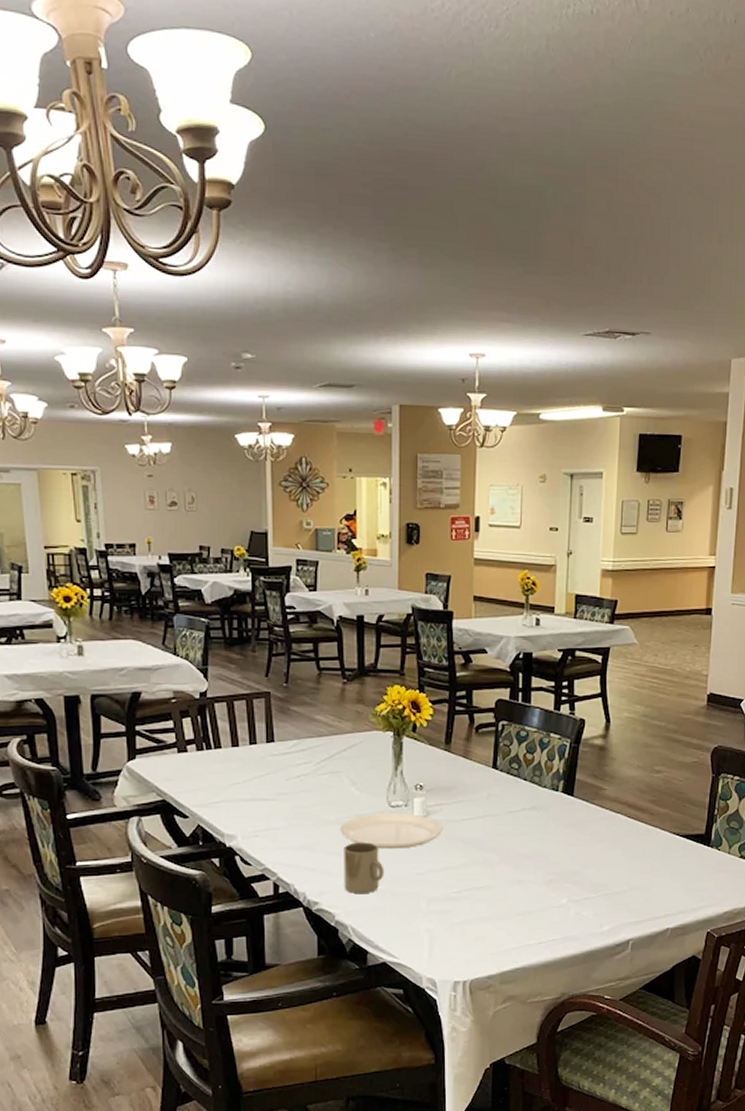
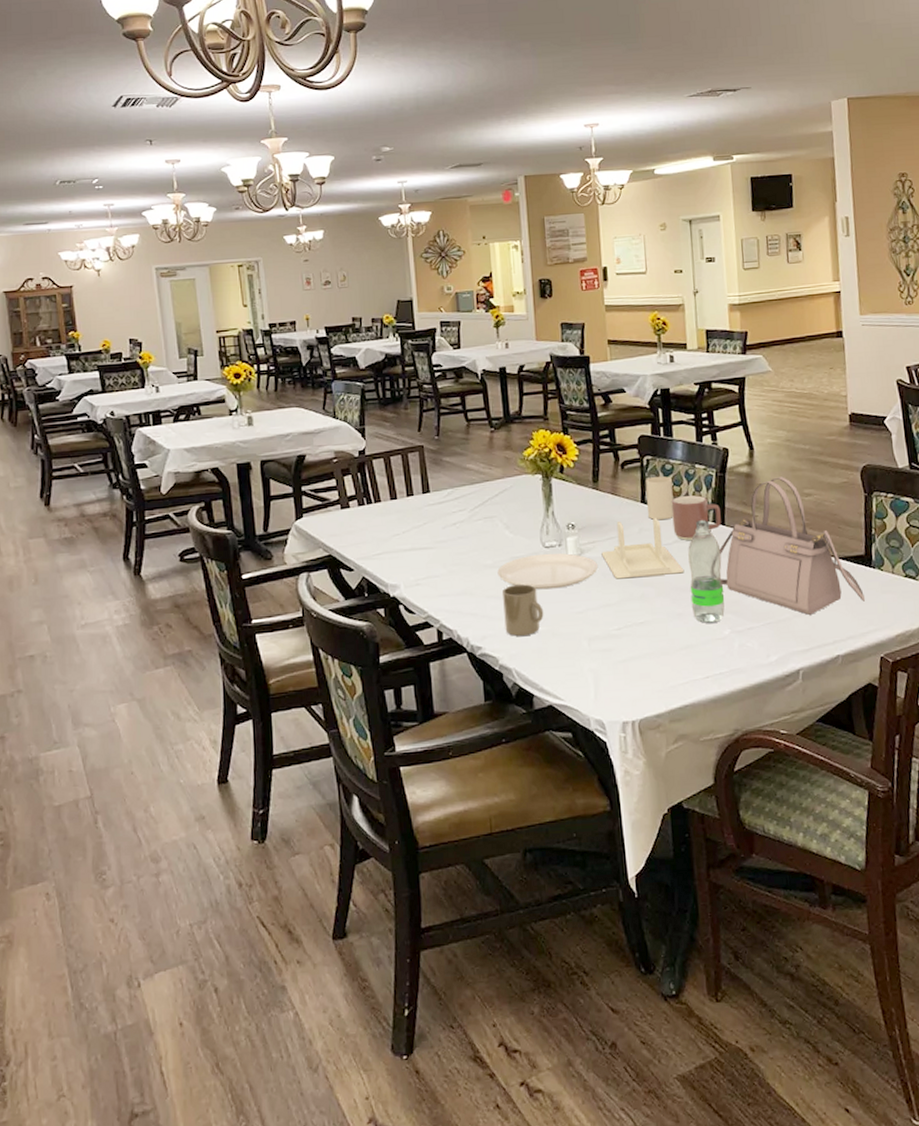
napkin holder: none [448,785,529,843] -> present [601,518,685,579]
cup: none [498,743,525,787] -> present [646,476,673,520]
mug: none [522,763,570,810] -> present [671,495,721,541]
bottle: none [532,790,567,891] -> present [688,520,725,623]
handbag: none [563,752,699,888] -> present [719,477,865,615]

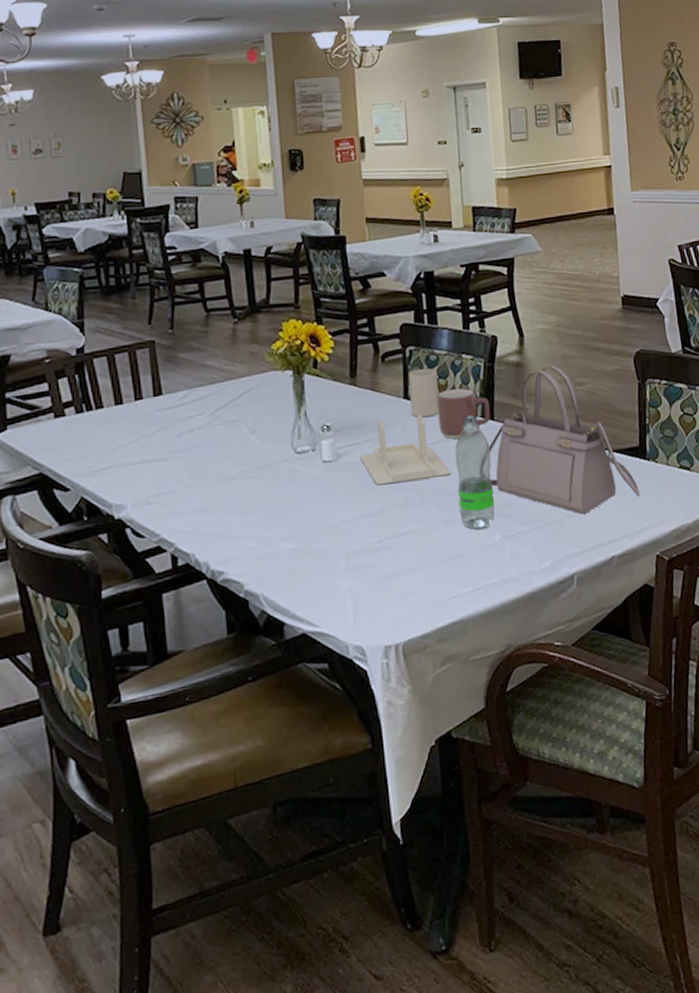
plate: present [497,553,599,590] -> none [242,458,357,502]
cup: present [501,584,544,636] -> none [247,496,296,557]

